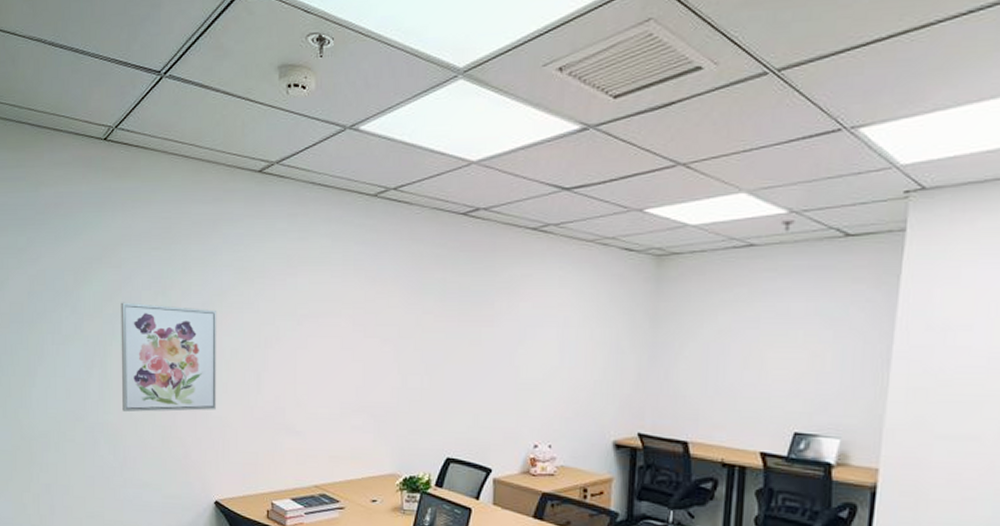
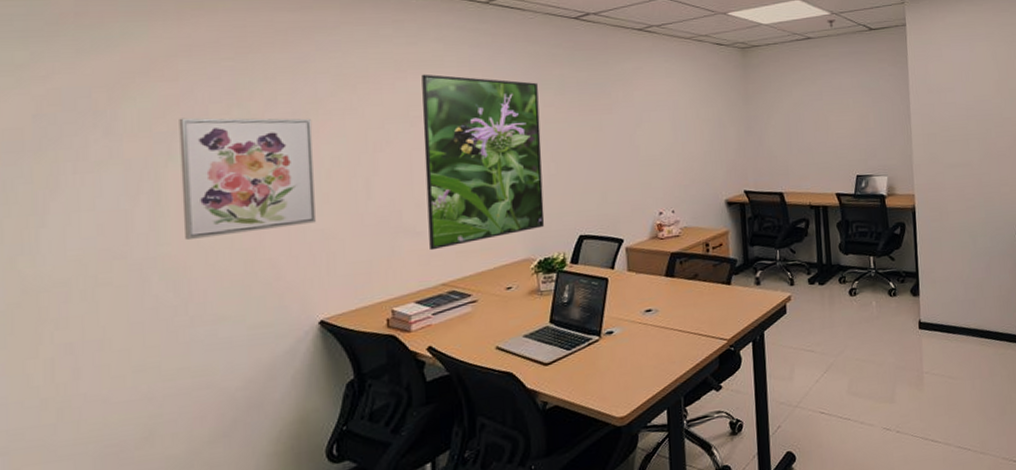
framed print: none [307,271,418,452] -> present [421,74,545,251]

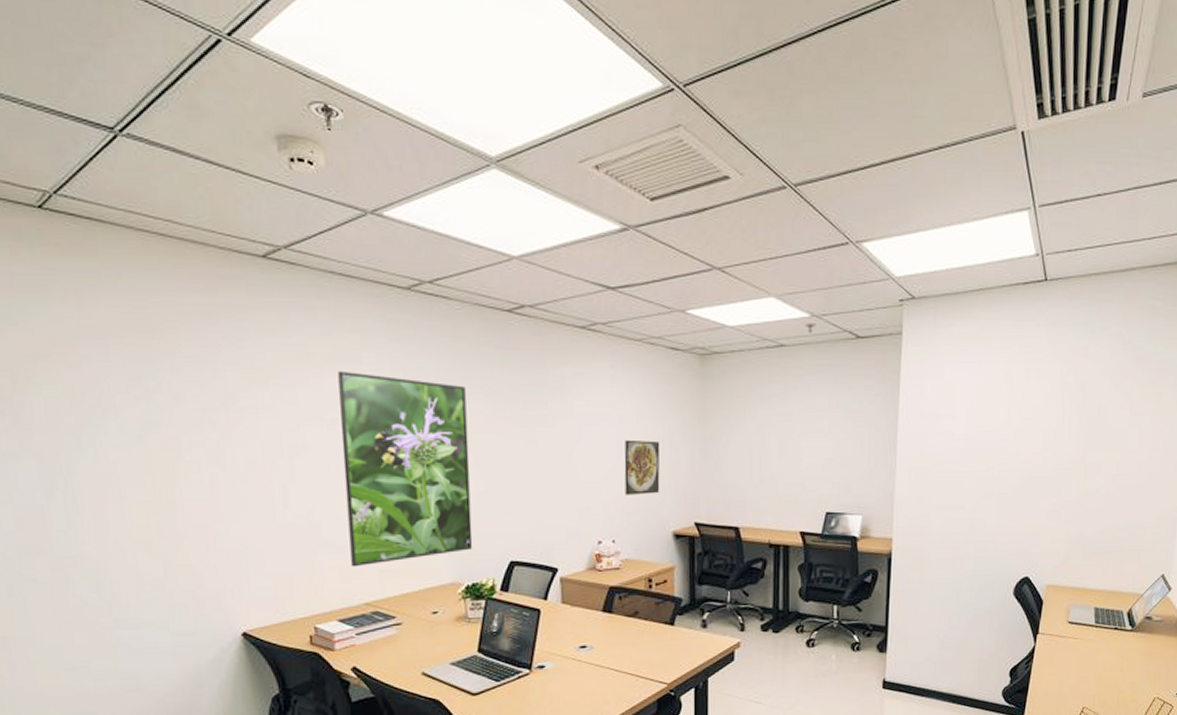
wall art: present [179,118,316,240] -> none [86,409,233,540]
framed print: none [679,121,713,170] -> present [624,439,660,495]

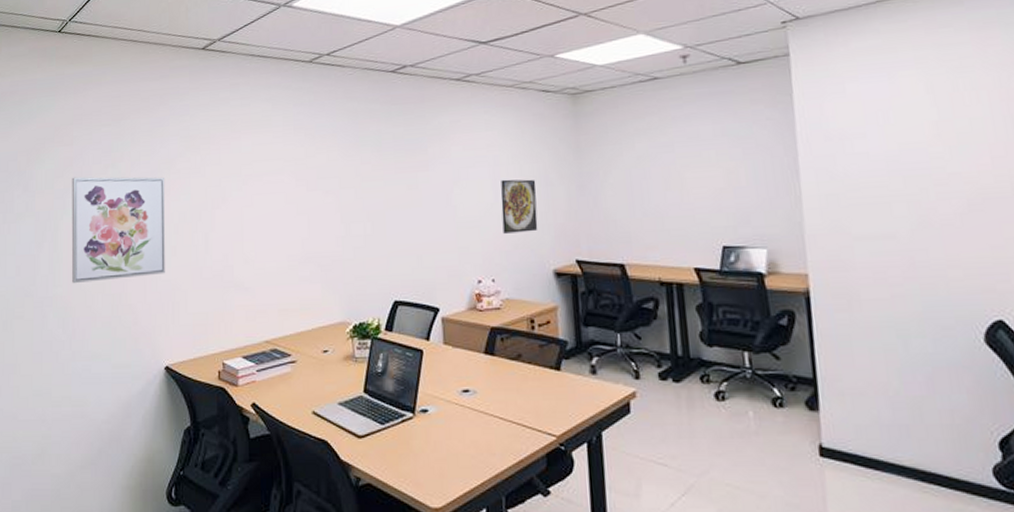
wall art: none [86,409,233,540] -> present [71,177,165,283]
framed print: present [338,370,473,568] -> none [253,133,360,307]

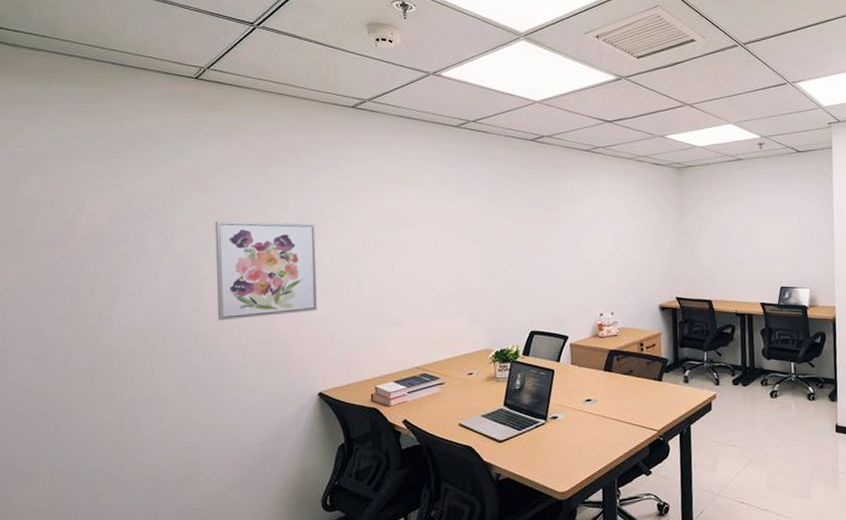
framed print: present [501,179,538,234] -> none [620,233,648,277]

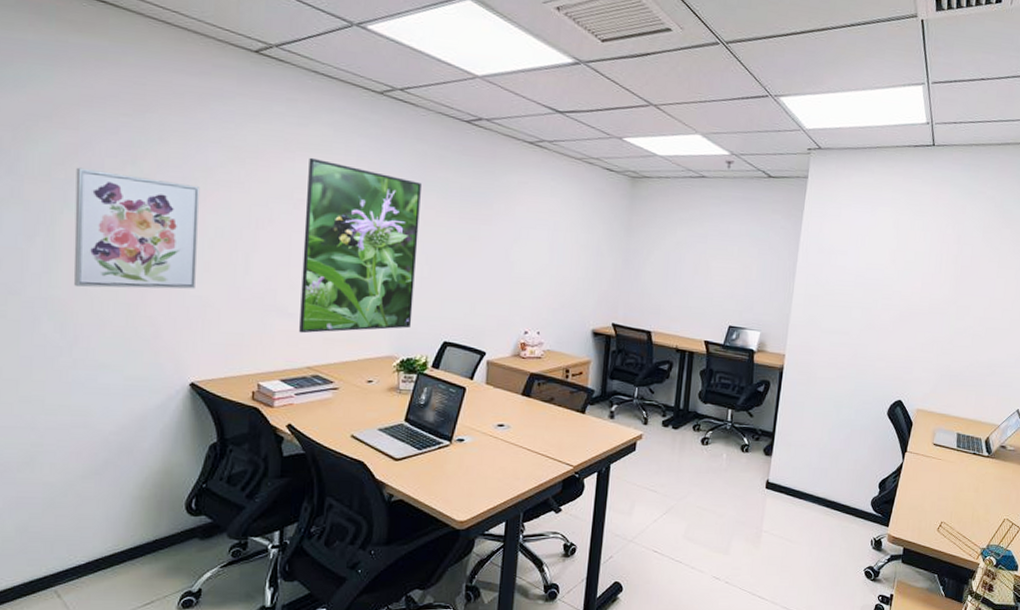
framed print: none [403,187,502,339] -> present [299,157,421,334]

